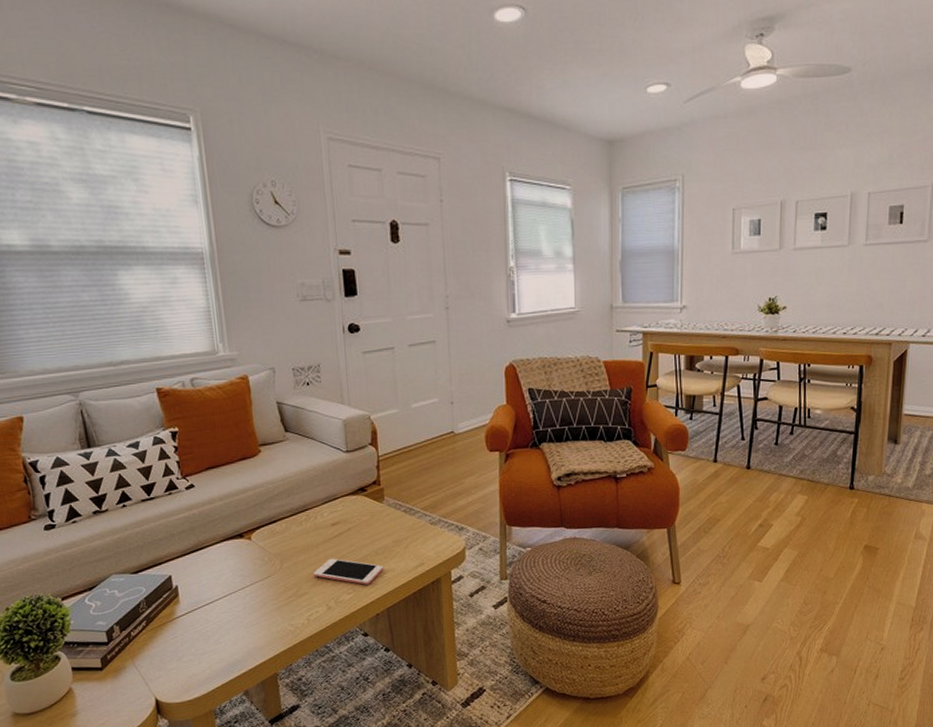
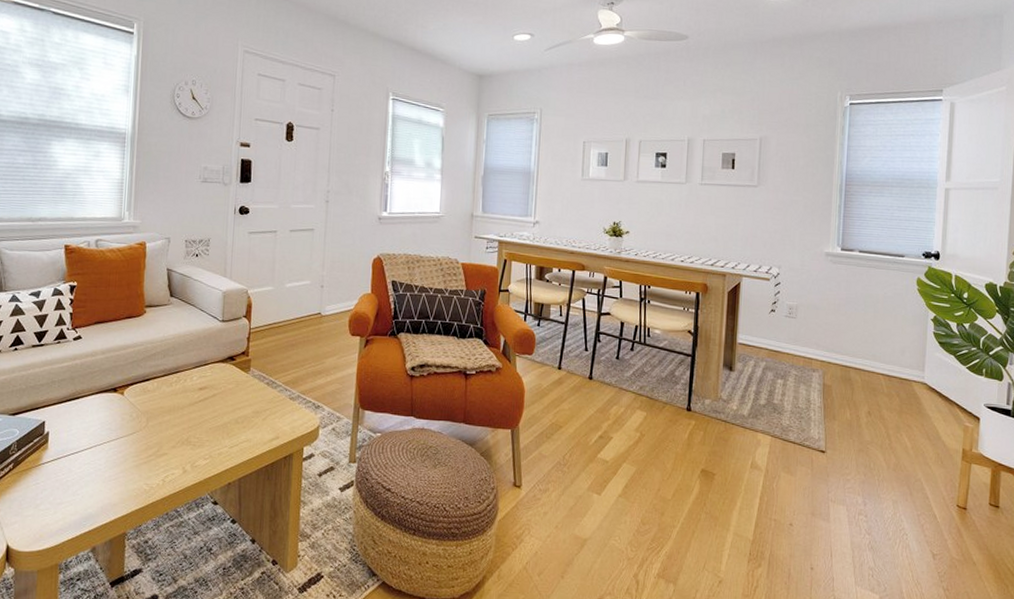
cell phone: present [313,558,384,585] -> none [175,421,241,452]

